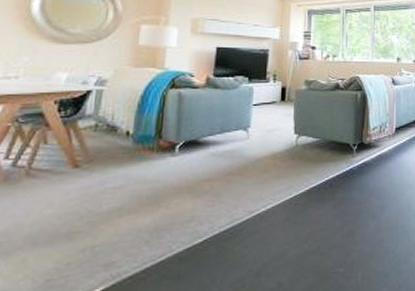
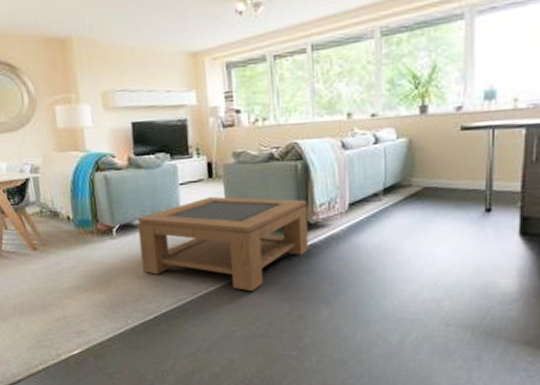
coffee table: none [200,118,363,209] -> present [137,196,309,292]

